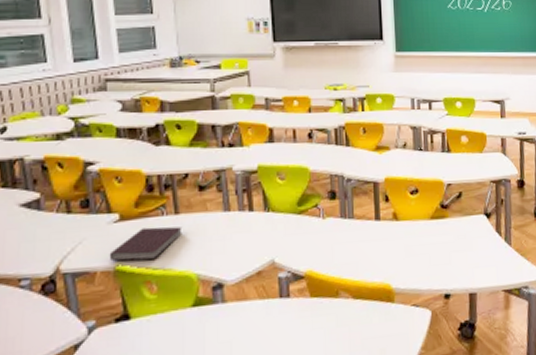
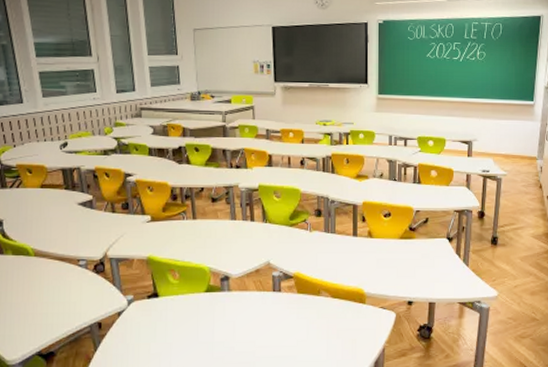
notebook: present [109,226,183,261] -> none [143,228,199,254]

